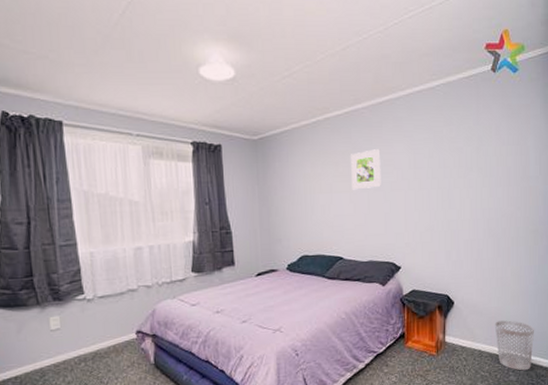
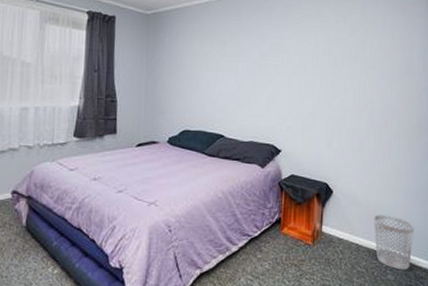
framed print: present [351,149,381,190] -> none [238,33,268,70]

